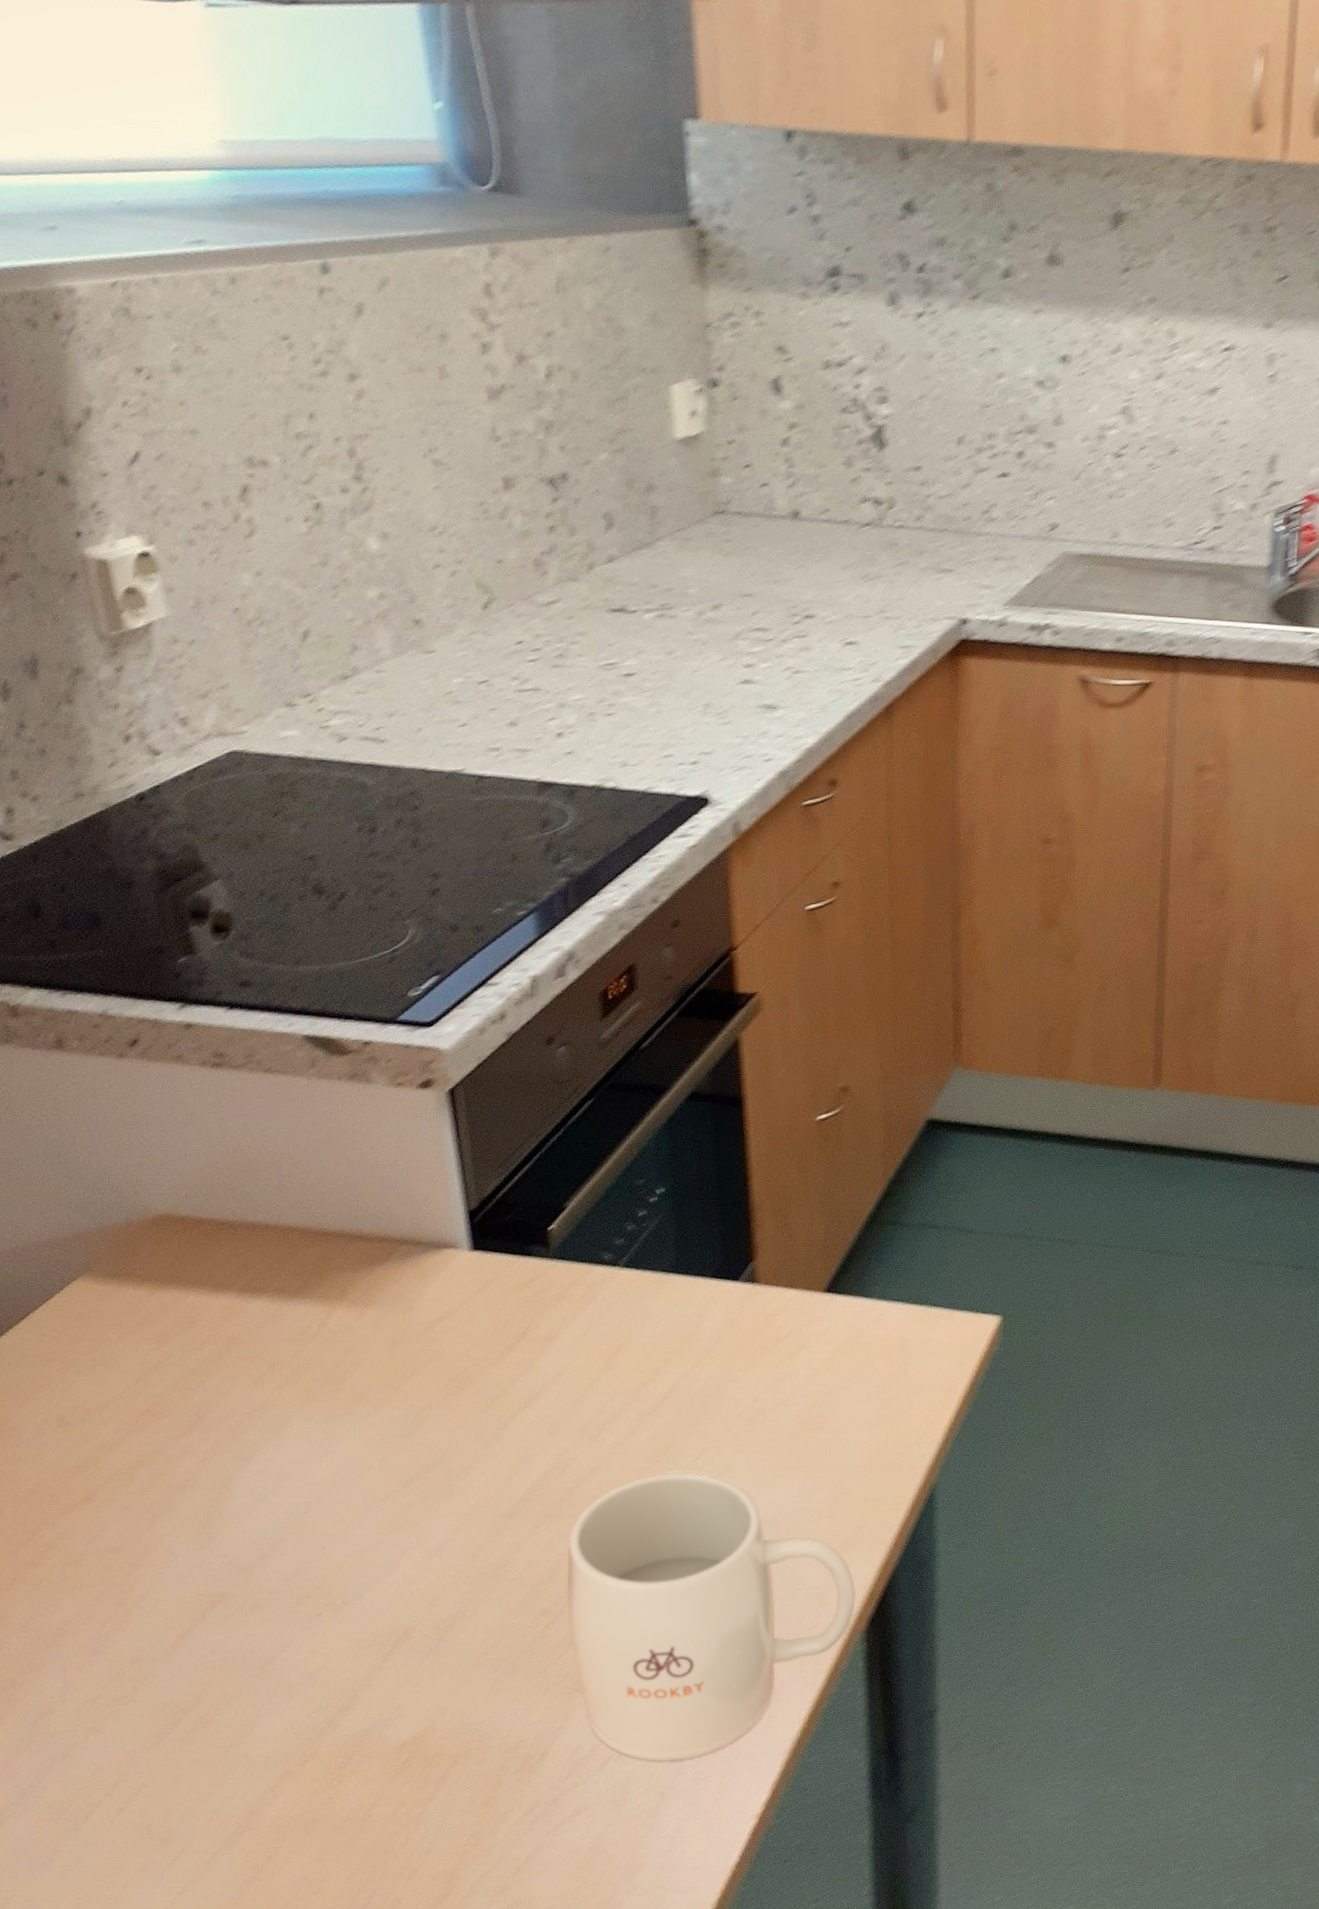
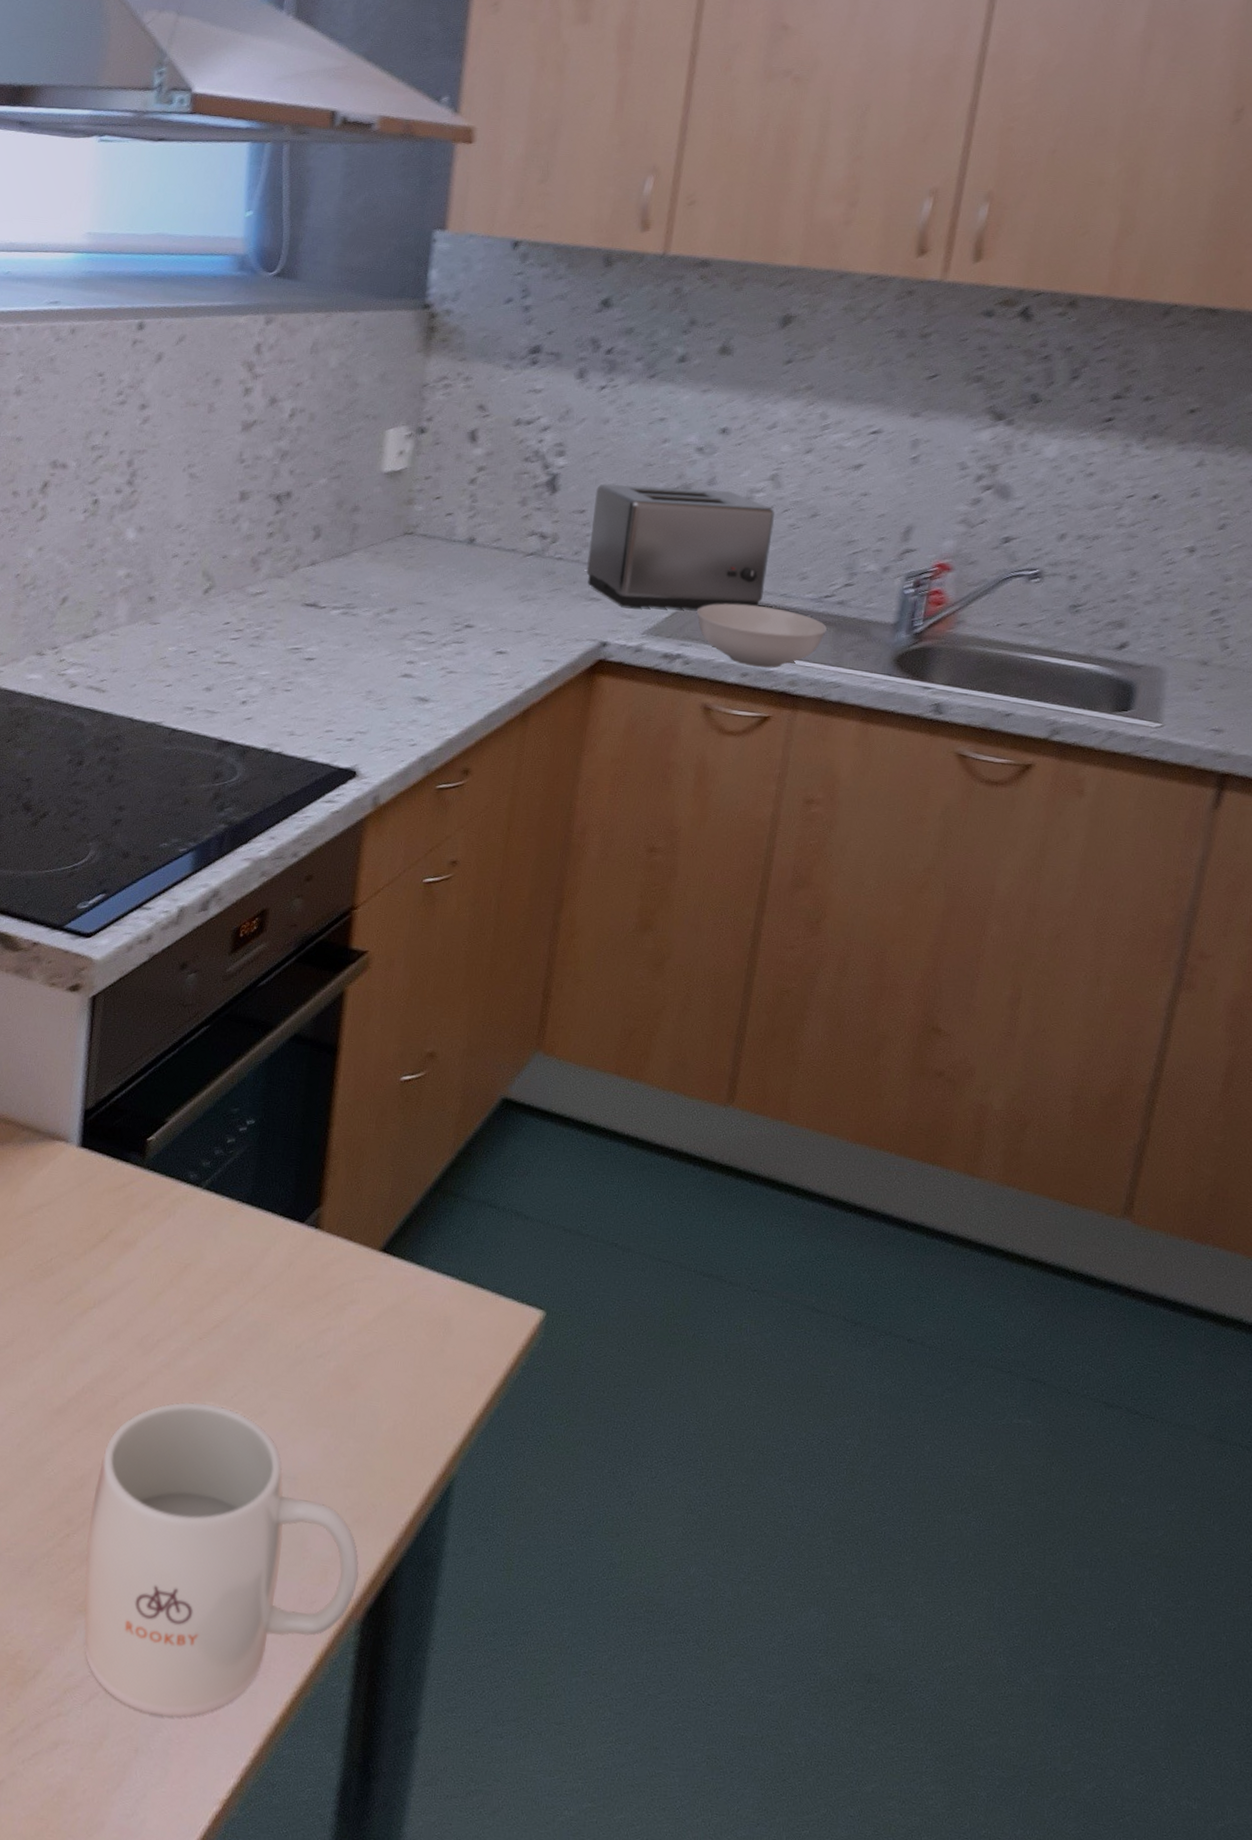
toaster: none [929,430,1132,576] -> present [586,484,775,610]
bowl: none [1059,560,1201,630] -> present [696,603,828,669]

